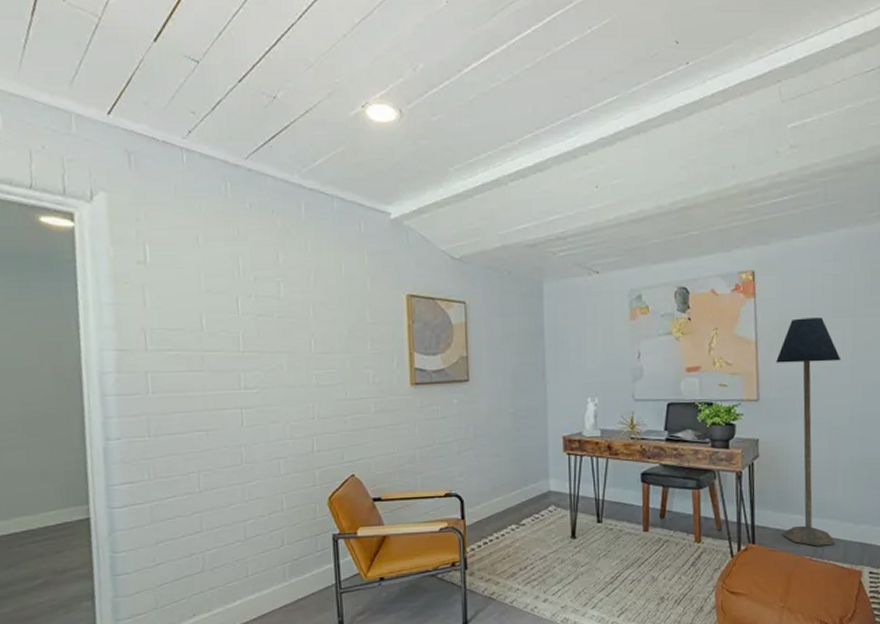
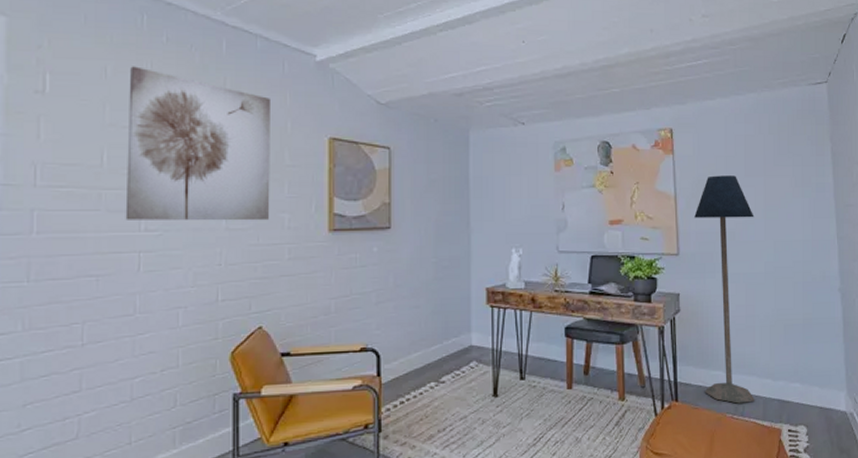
wall art: none [219,233,355,379] -> present [125,66,270,221]

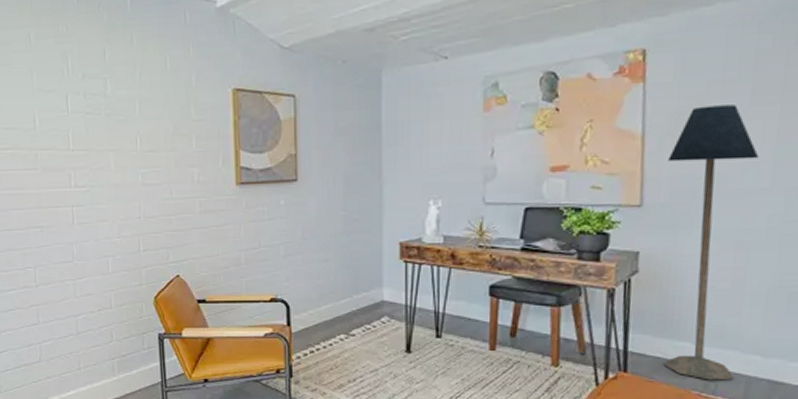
wall art: present [125,66,270,221] -> none [49,31,180,178]

